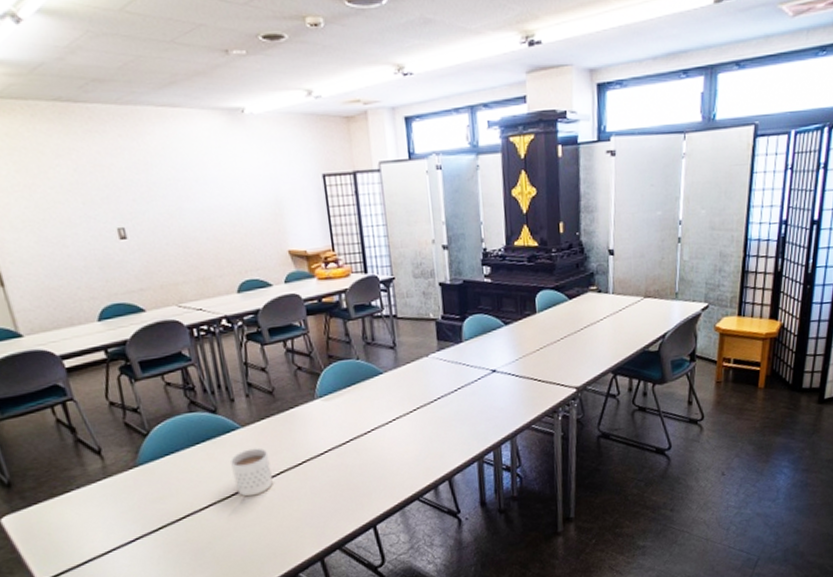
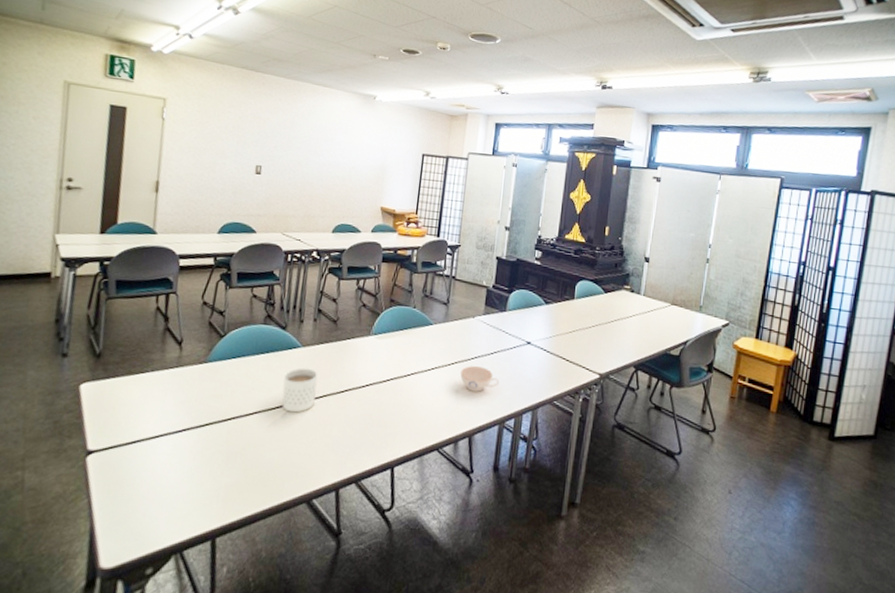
teacup: none [425,406,469,434] -> present [460,366,499,392]

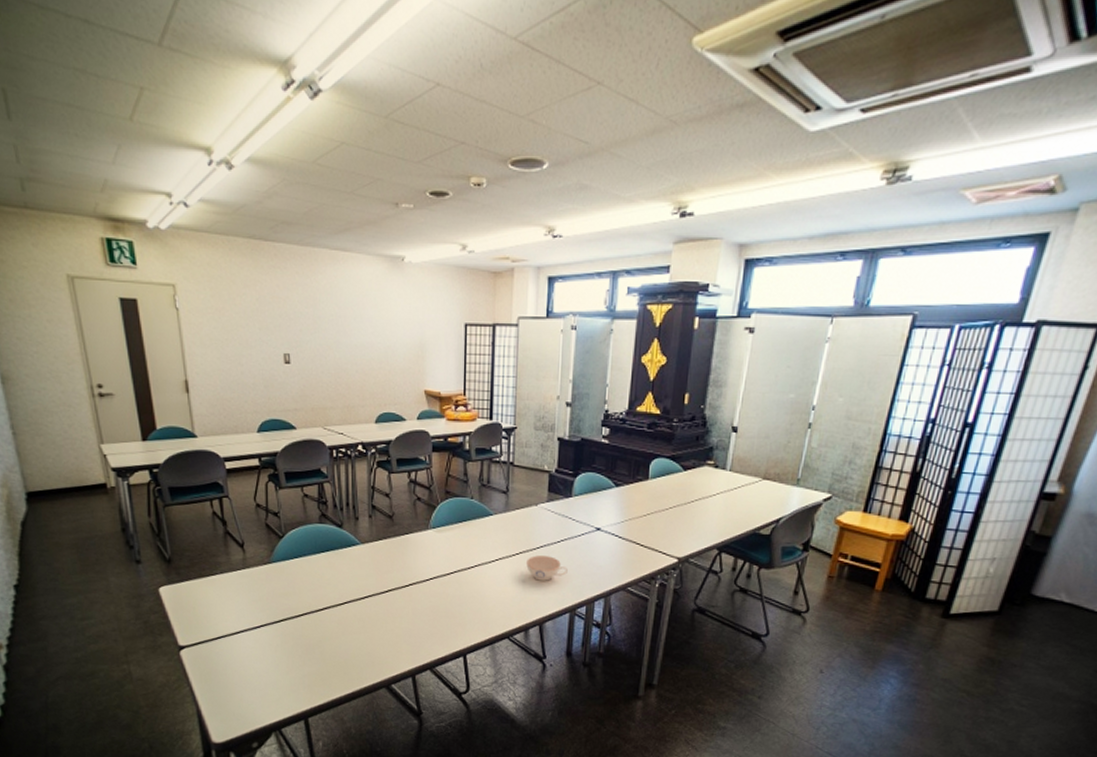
mug: present [282,367,318,413] -> none [347,564,381,607]

